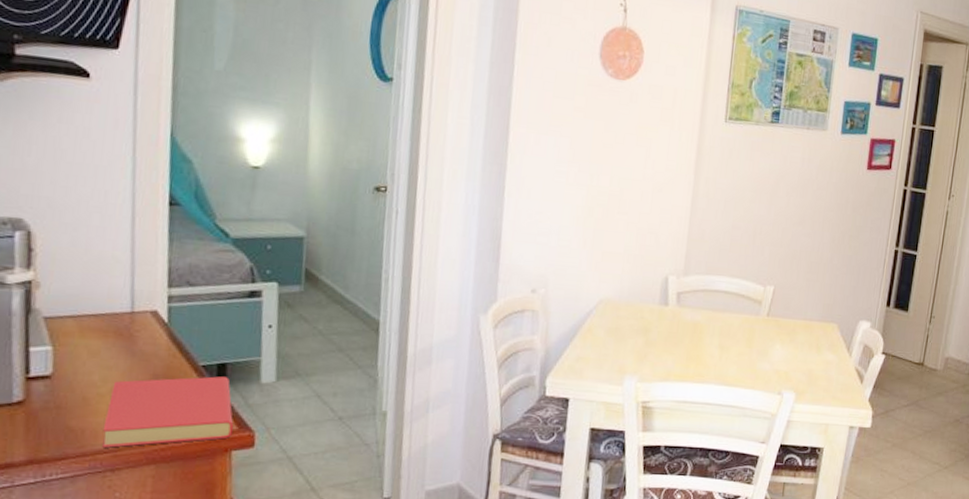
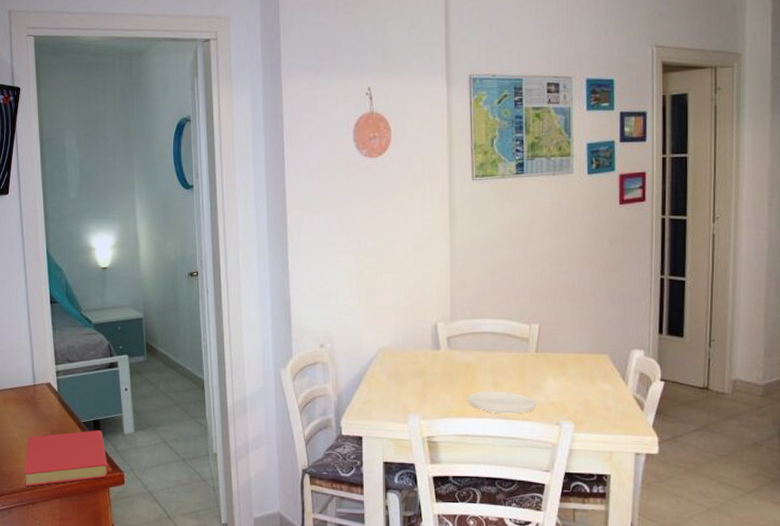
plate: none [689,354,761,381] -> present [466,391,537,414]

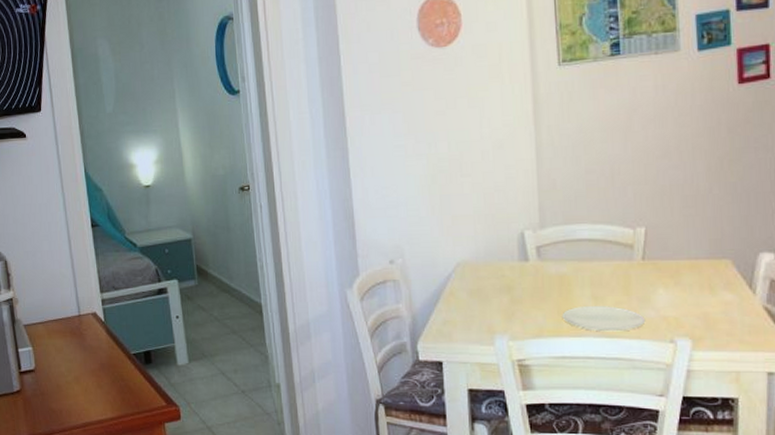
book: present [24,430,109,487] -> none [73,362,164,424]

